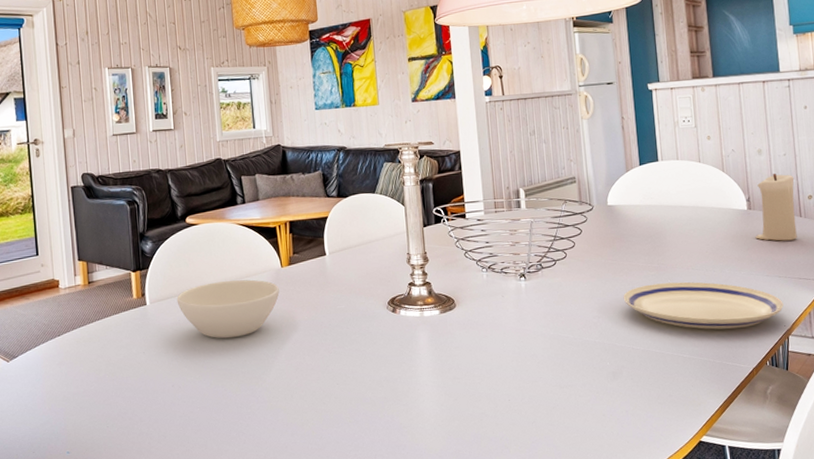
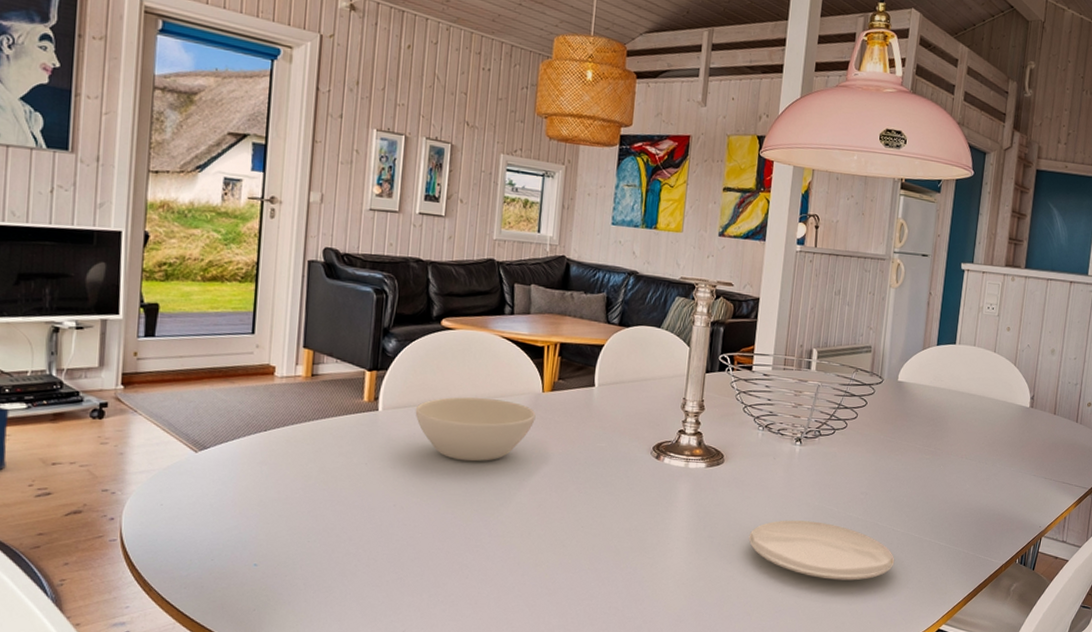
plate: none [492,350,641,405] -> present [748,520,895,581]
plate: present [623,281,783,330] -> none [894,467,1043,524]
candle: present [755,174,797,241] -> none [1031,376,1079,444]

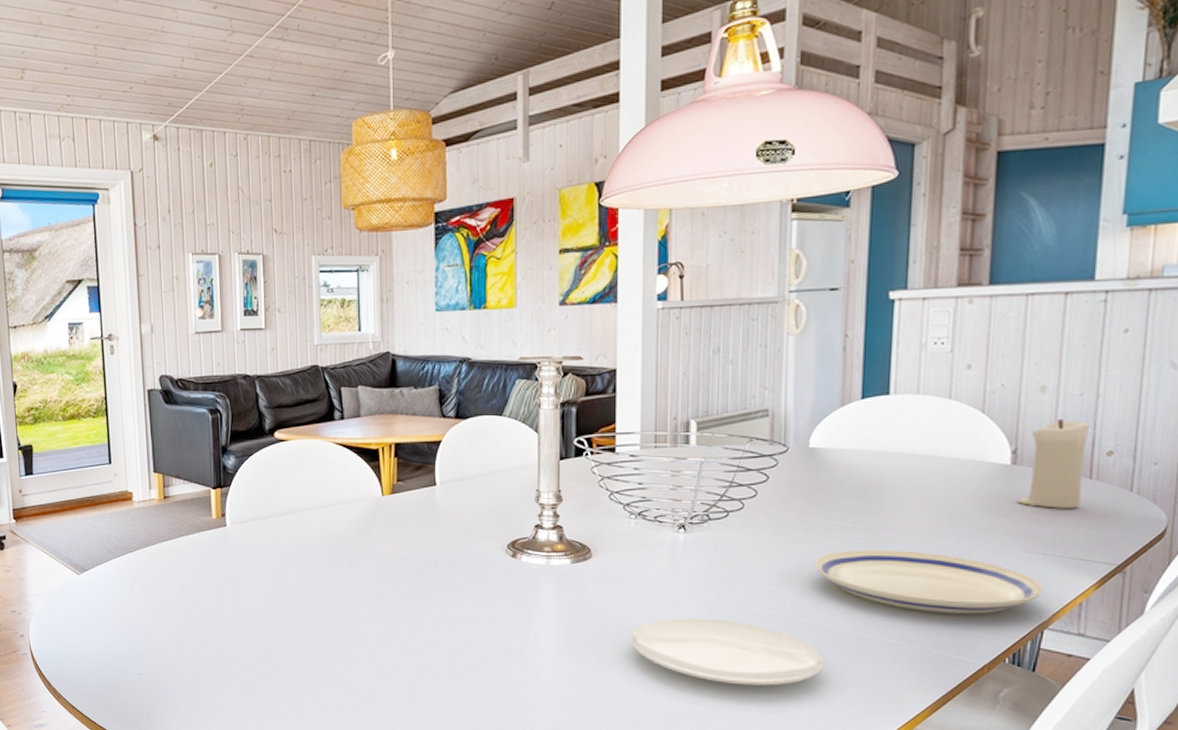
soup bowl: present [415,397,536,462] -> none [260,507,378,571]
plate: none [894,467,1043,524] -> present [814,550,1043,615]
candle: none [1031,376,1079,444] -> present [1016,419,1090,509]

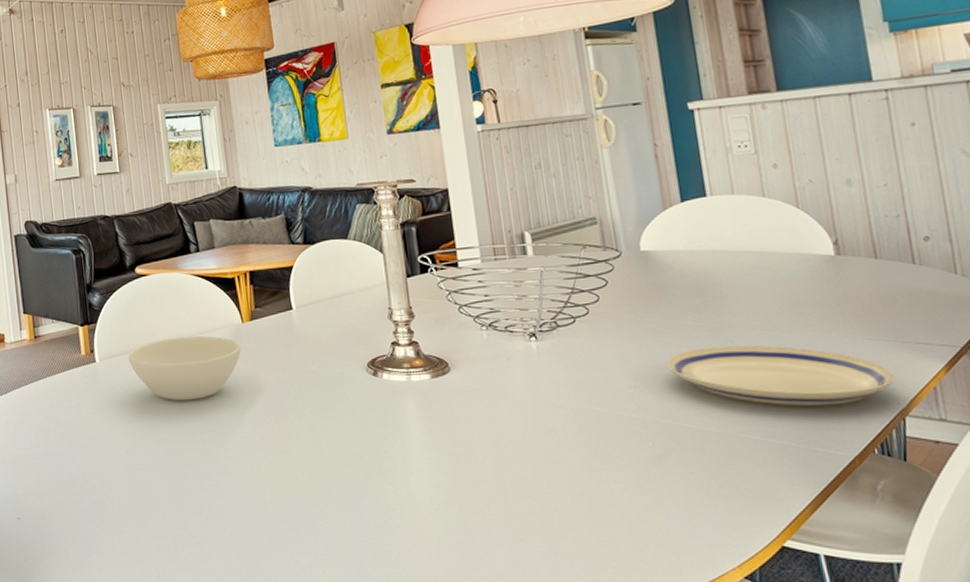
soup bowl: none [260,507,378,571] -> present [128,336,241,401]
plate: present [630,618,824,686] -> none [499,426,696,493]
candle: present [1016,419,1090,509] -> none [848,209,911,295]

